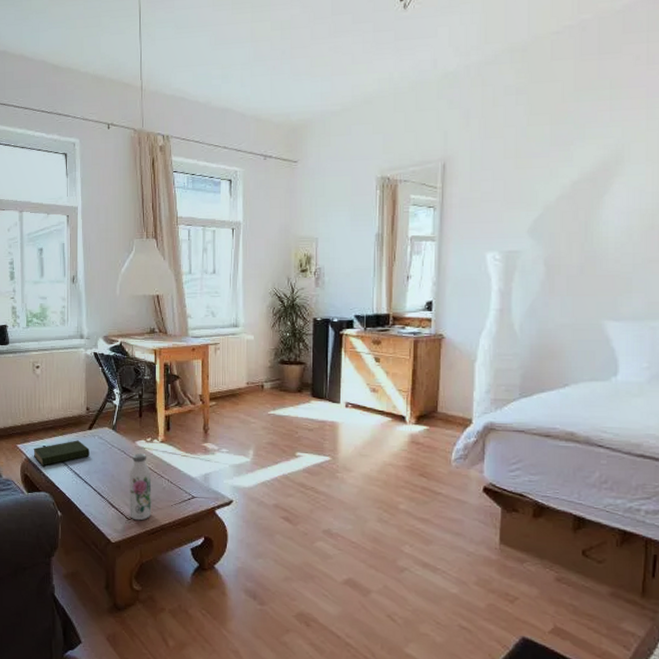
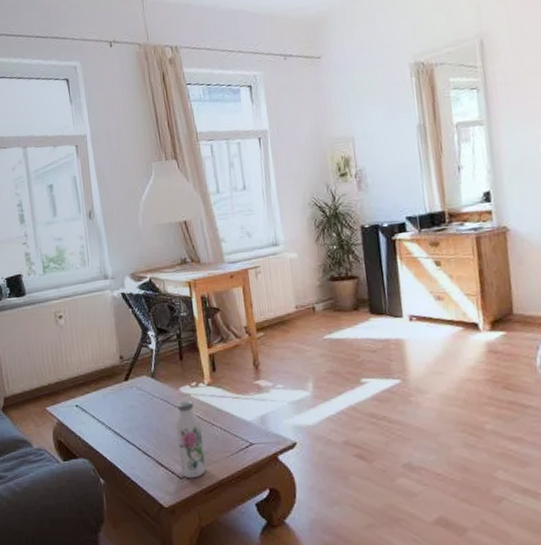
book: present [33,440,90,466] -> none [65,394,129,429]

